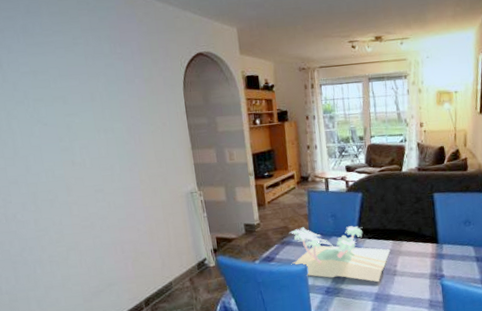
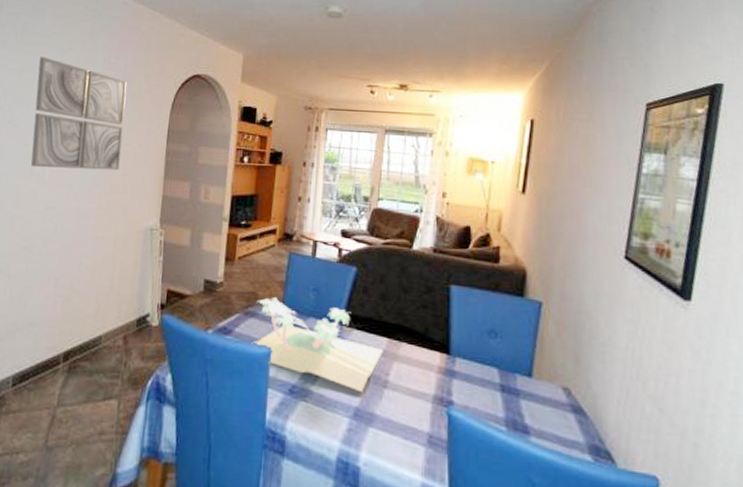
wall art: none [48,56,151,159] -> present [30,56,127,171]

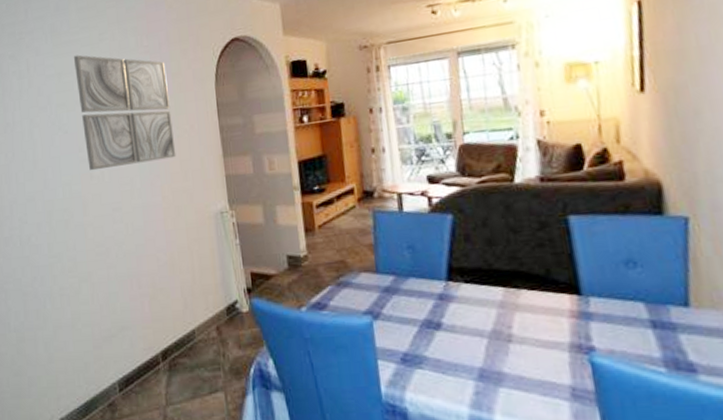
plant: present [251,297,383,393] -> none [348,262,501,351]

